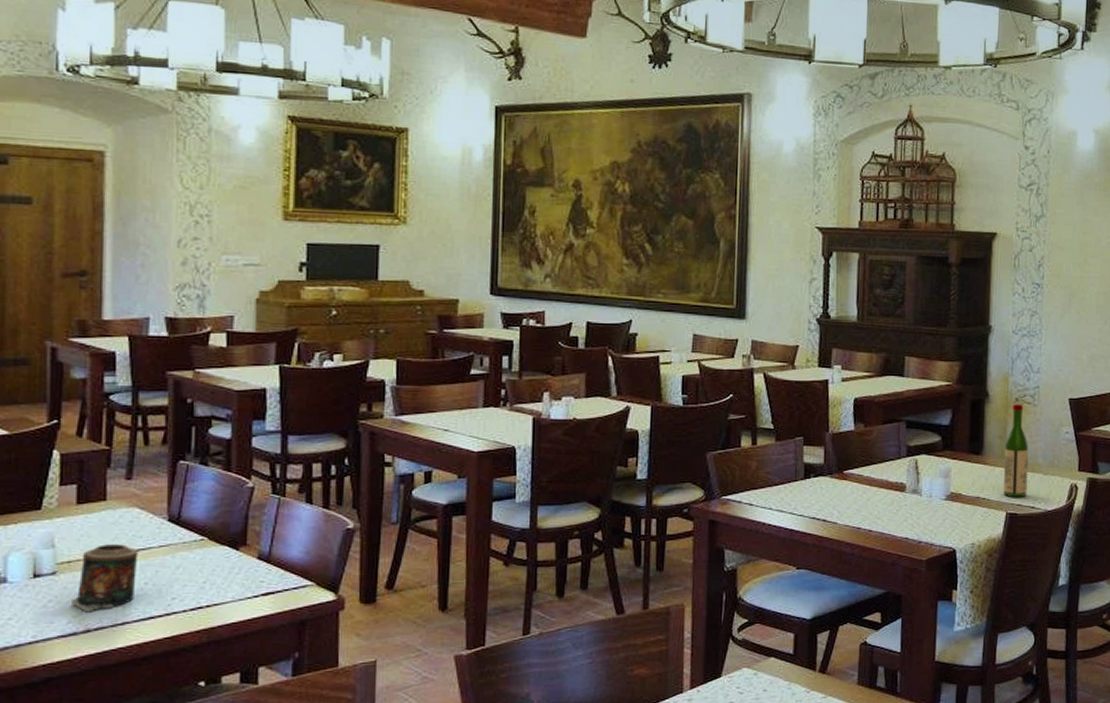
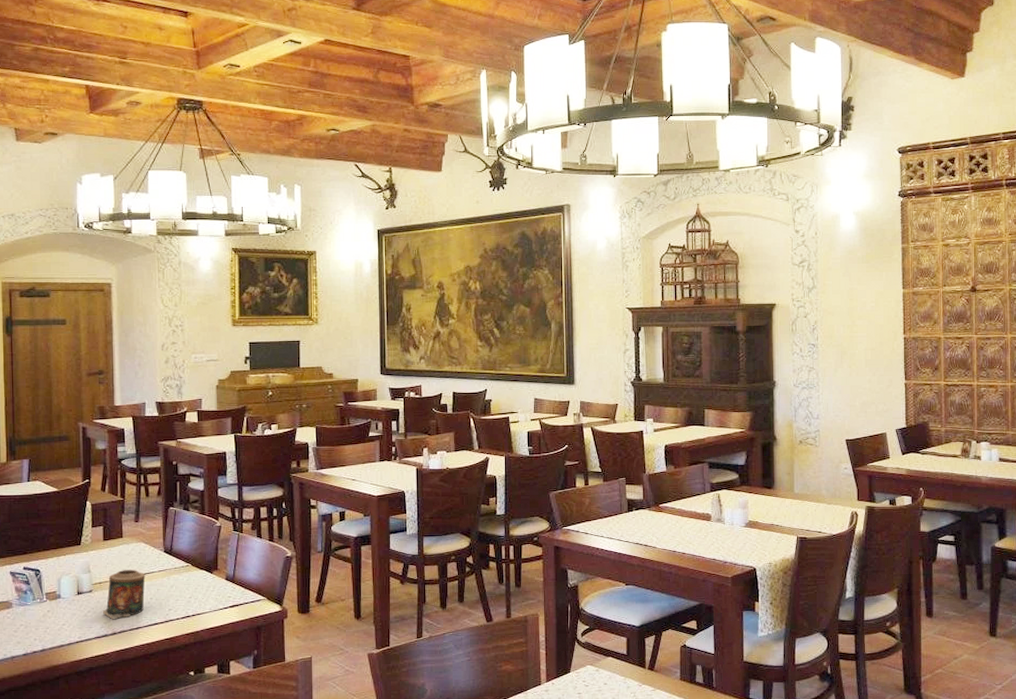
wine bottle: present [1003,404,1029,498] -> none [792,446,814,524]

